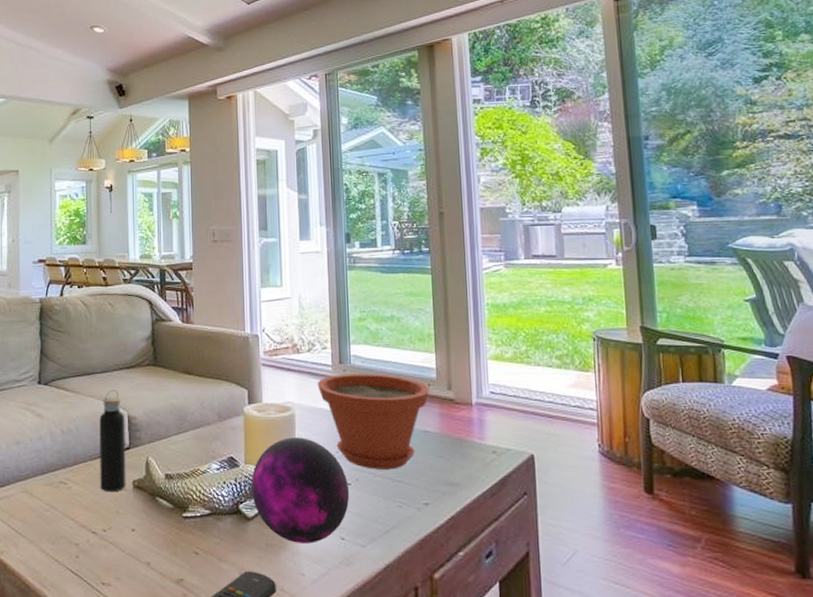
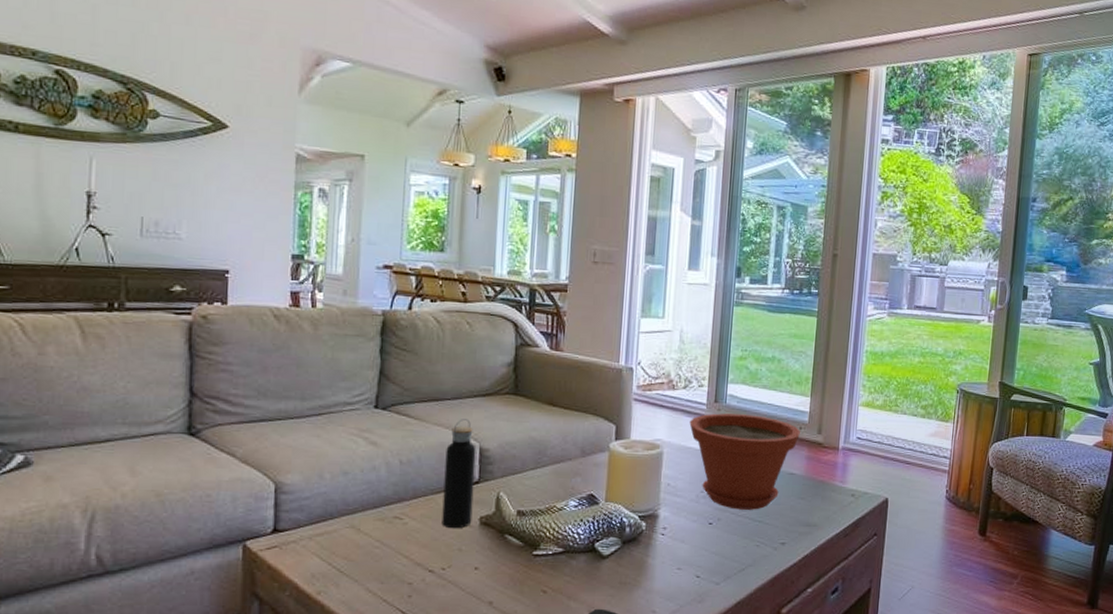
decorative orb: present [251,438,349,543] -> none [609,476,710,581]

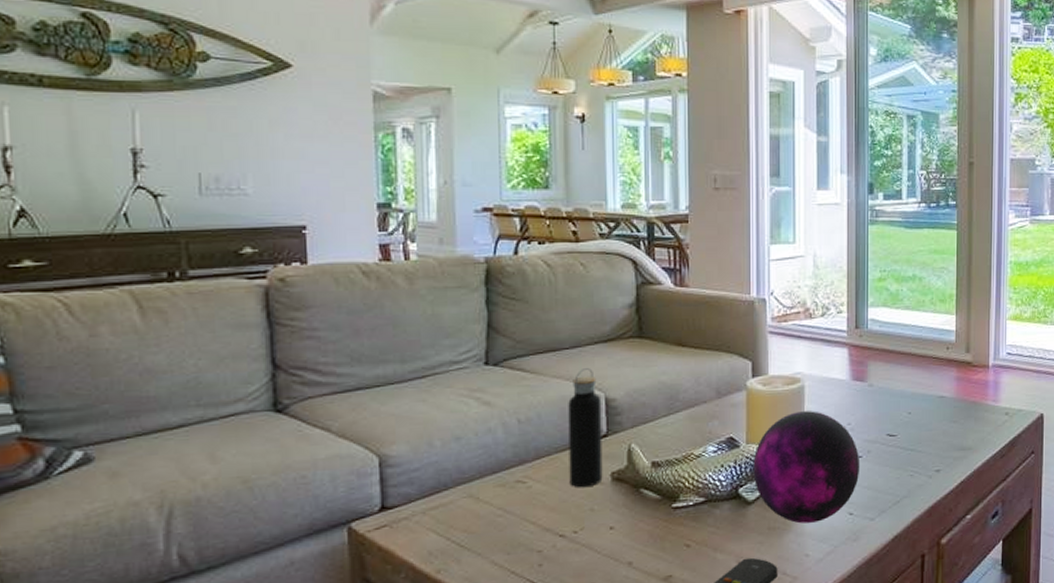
decorative orb: none [609,476,710,581] -> present [753,411,859,524]
plant pot: present [689,413,800,510] -> none [830,338,948,440]

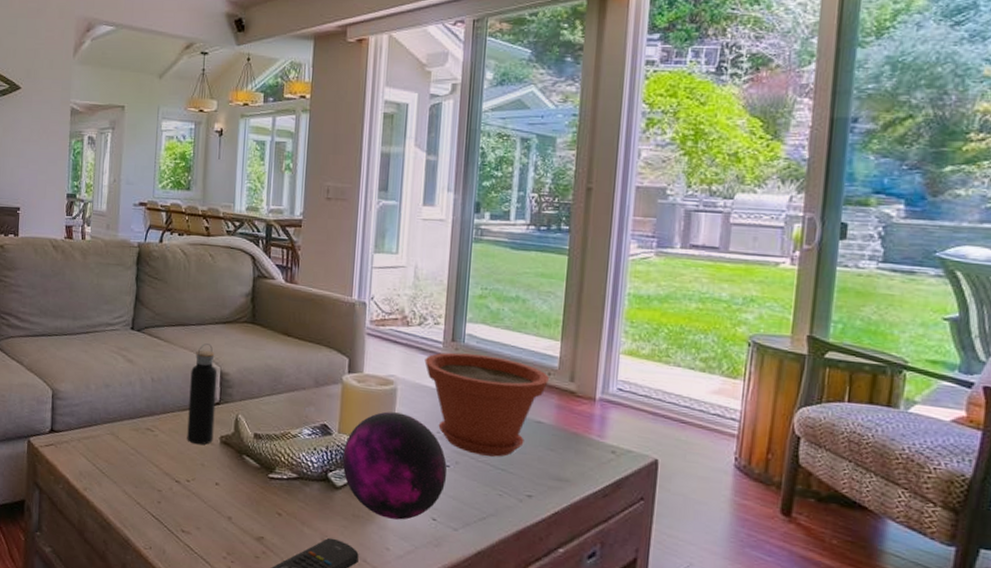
plant pot: none [830,338,948,440] -> present [424,352,549,457]

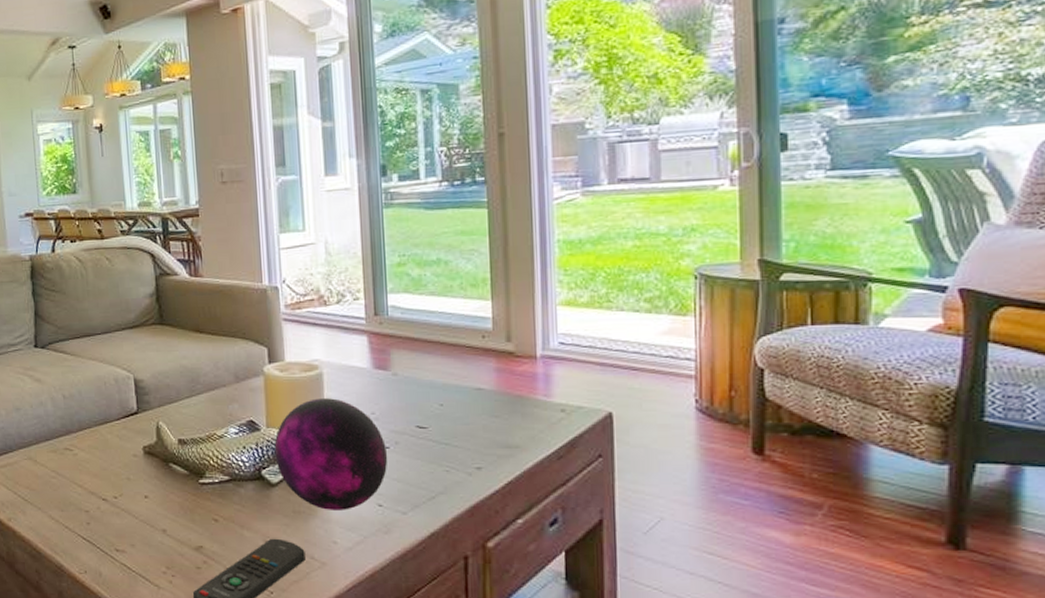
water bottle: present [187,343,218,445] -> none [103,352,136,459]
plant pot: present [424,352,549,457] -> none [348,326,484,431]

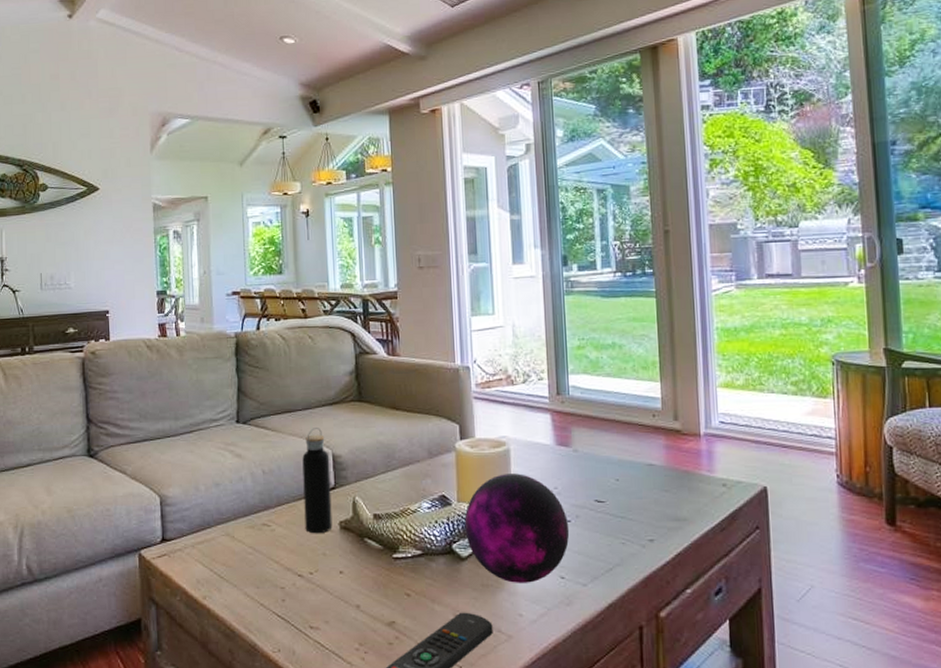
water bottle: none [103,352,136,459] -> present [302,428,333,534]

